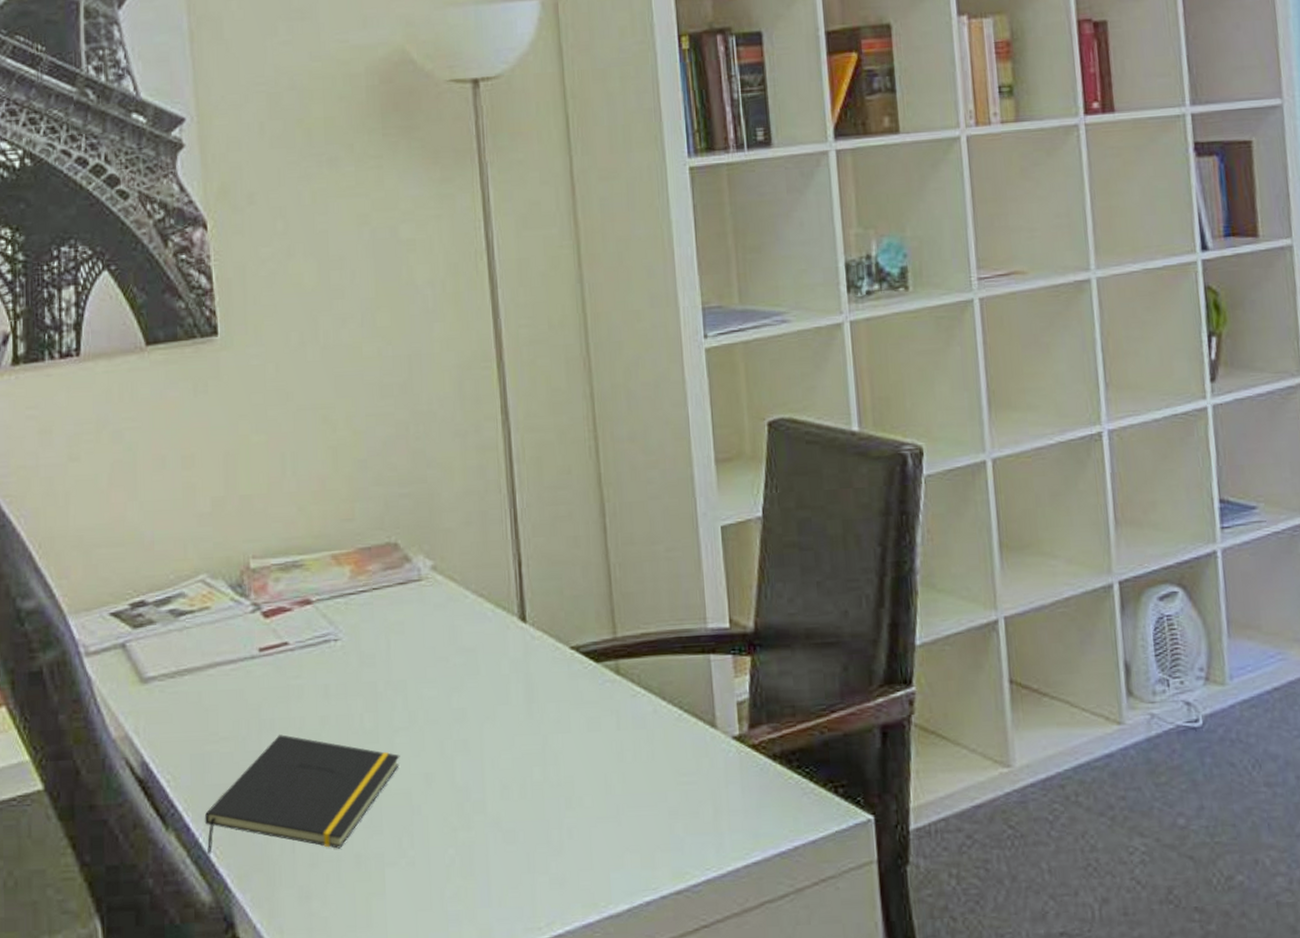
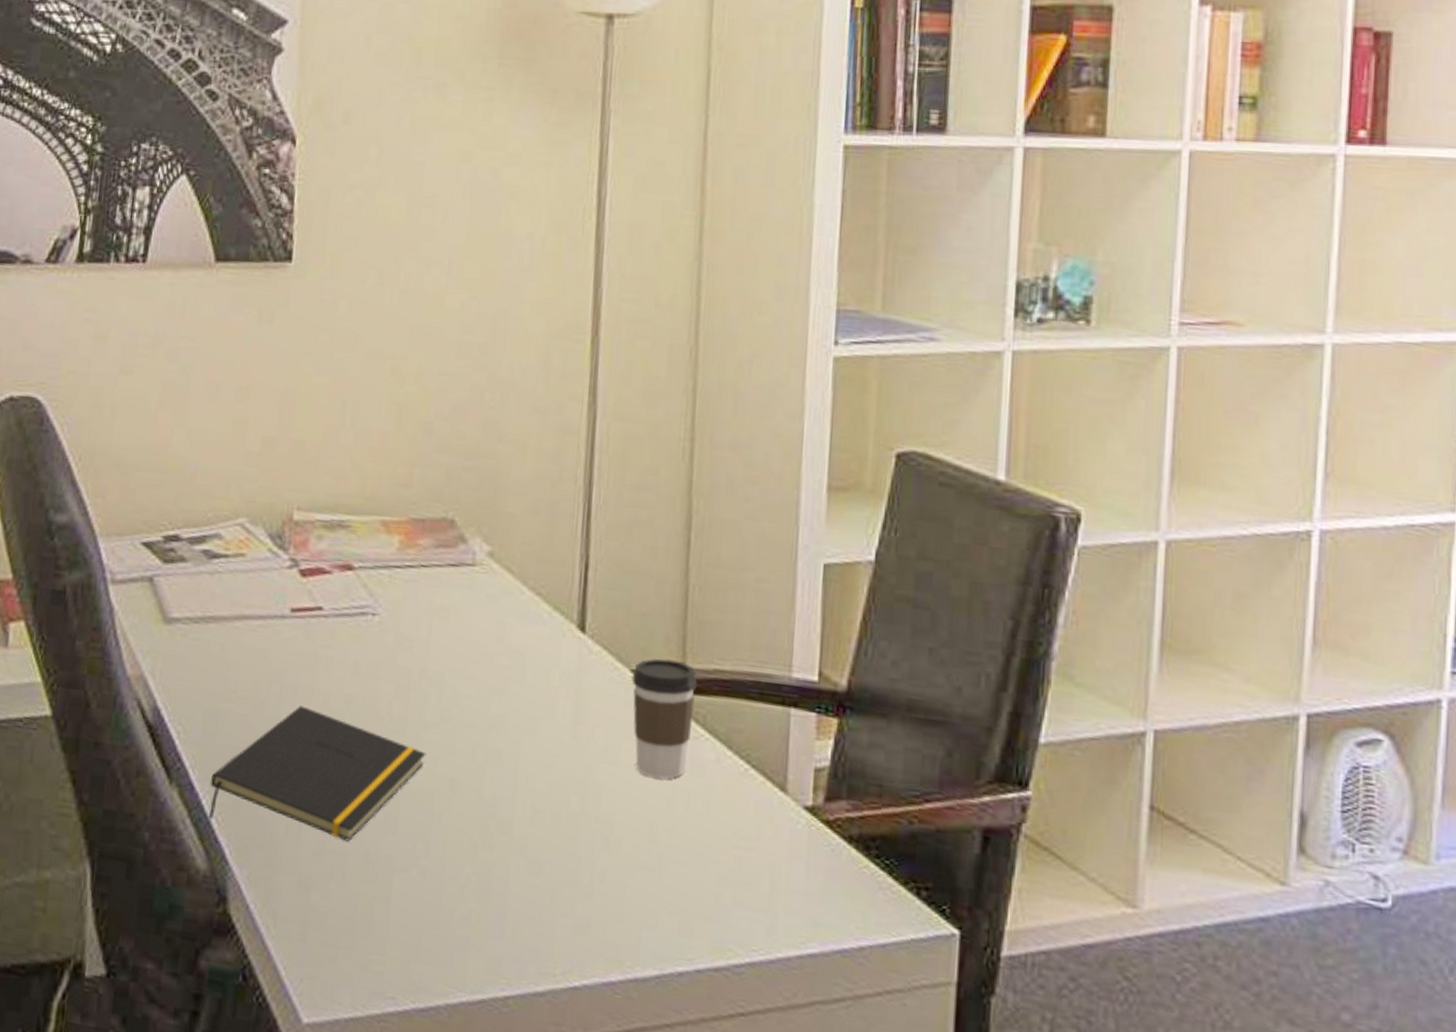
coffee cup: none [571,632,629,737] -> present [631,658,697,779]

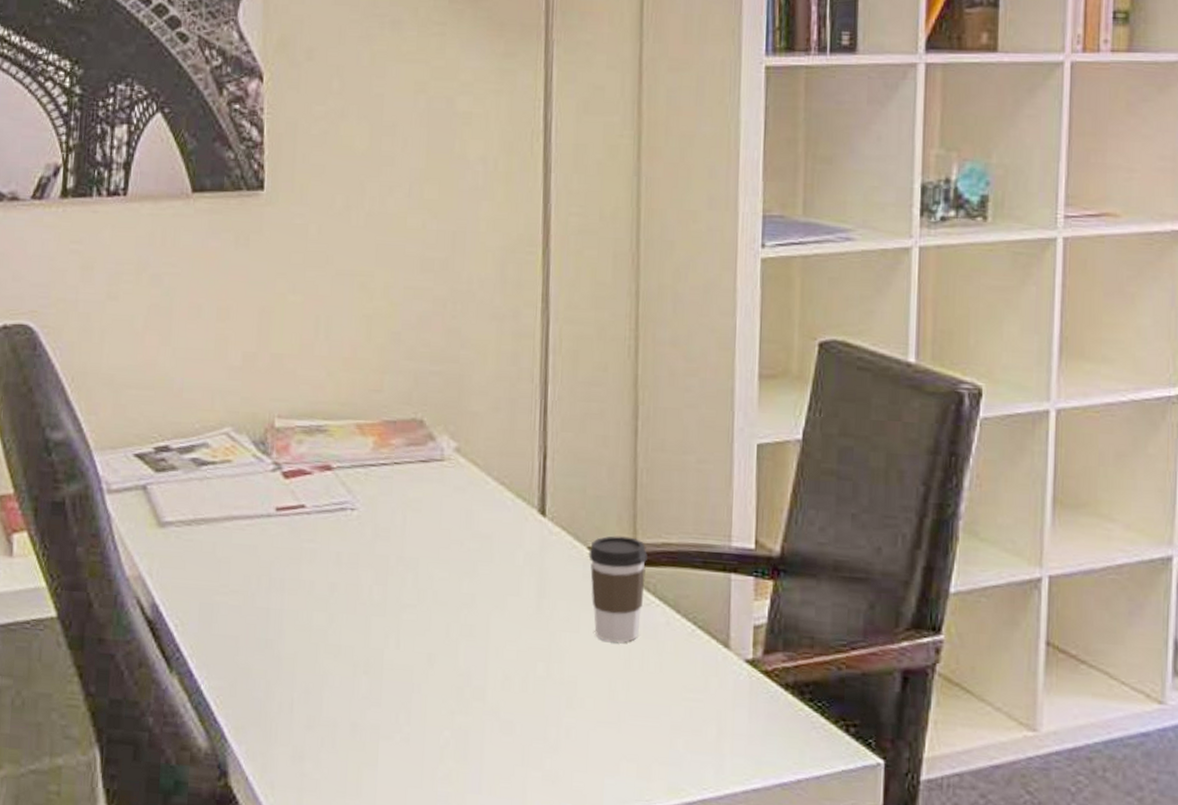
notepad: present [209,705,426,842] -> none [207,595,405,715]

